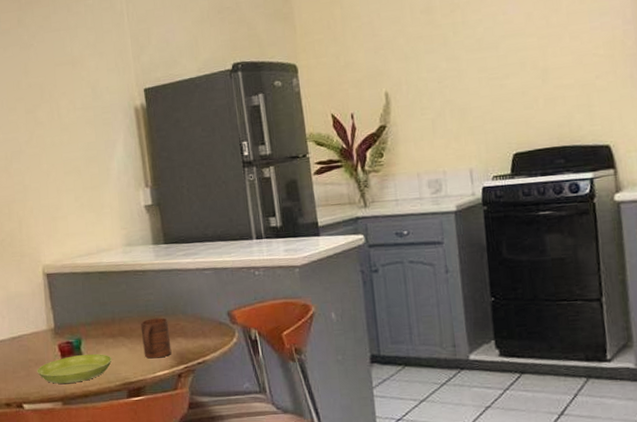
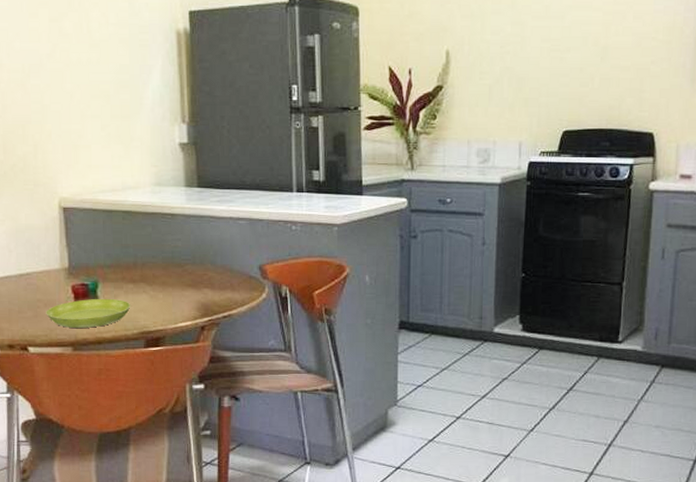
cup: present [140,318,172,359] -> none [164,266,196,308]

